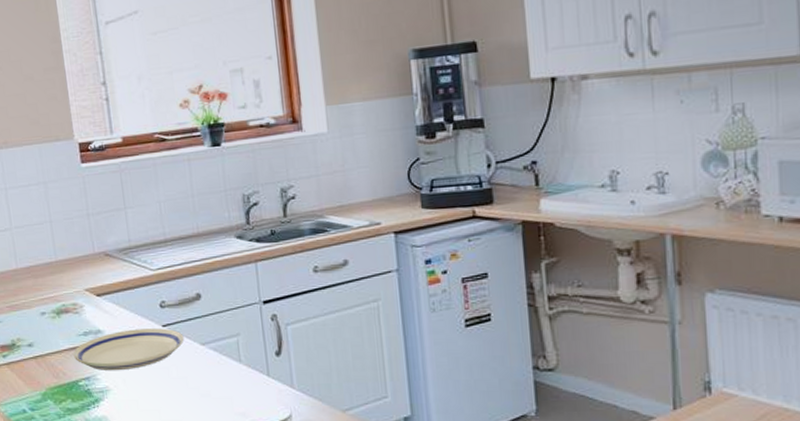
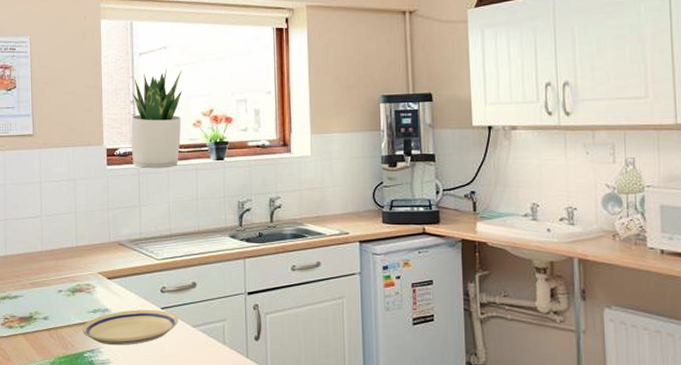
planter: none [102,38,167,164] -> present [131,68,182,169]

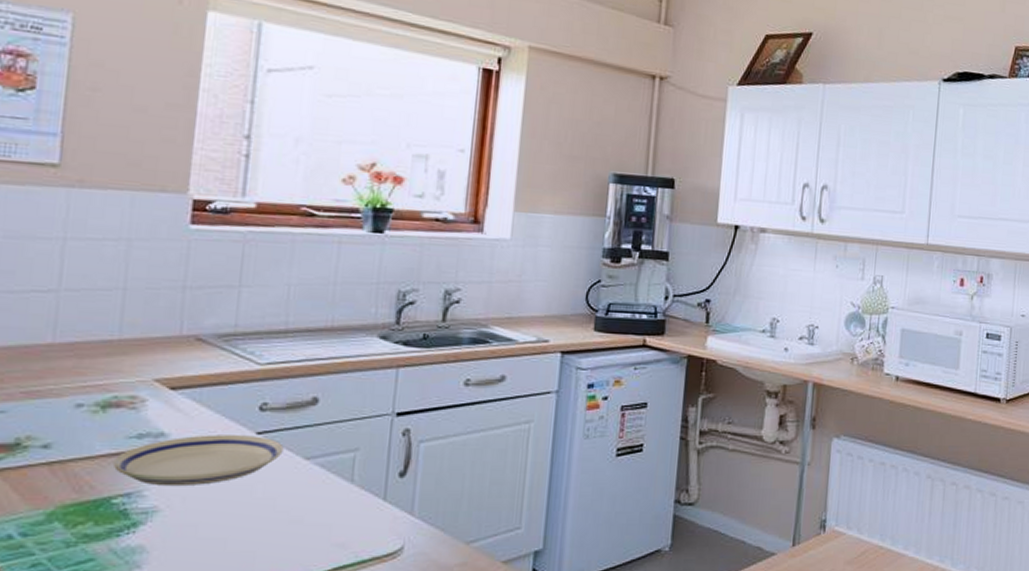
planter: present [131,68,182,169] -> none [235,97,333,237]

